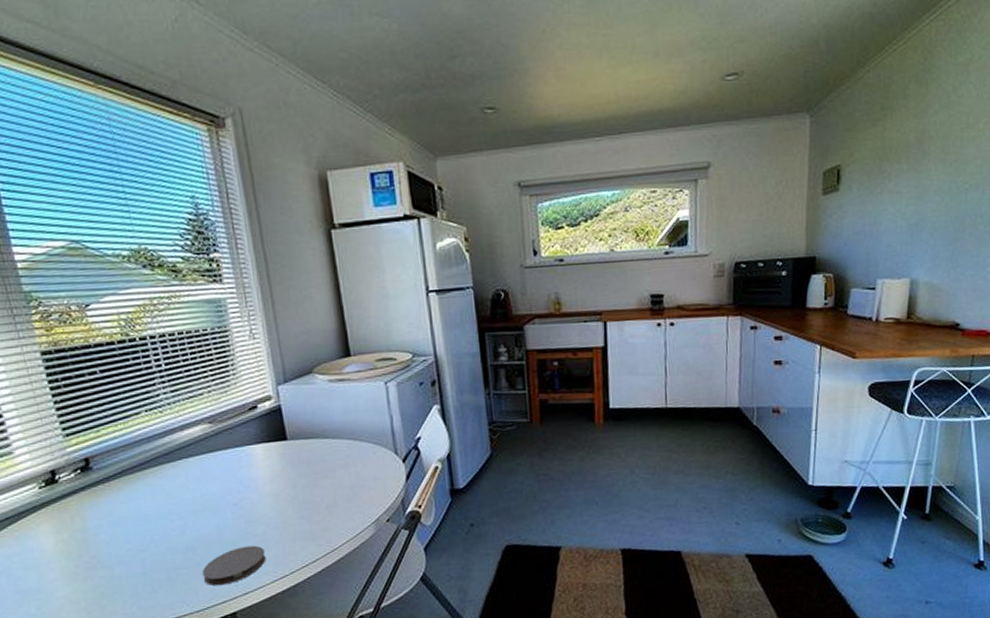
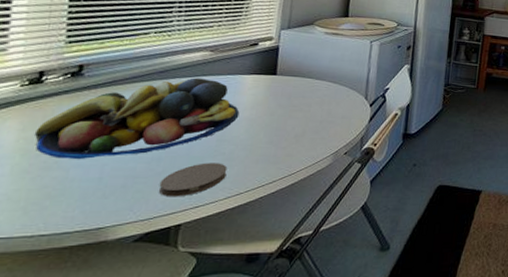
fruit bowl: none [69,455,260,558] -> present [35,77,240,160]

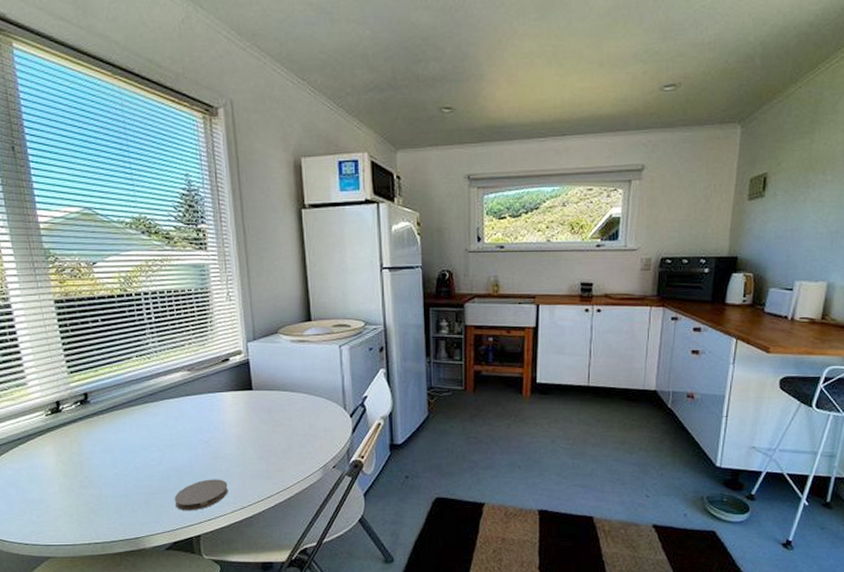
fruit bowl: present [35,77,240,160] -> none [68,398,227,479]

